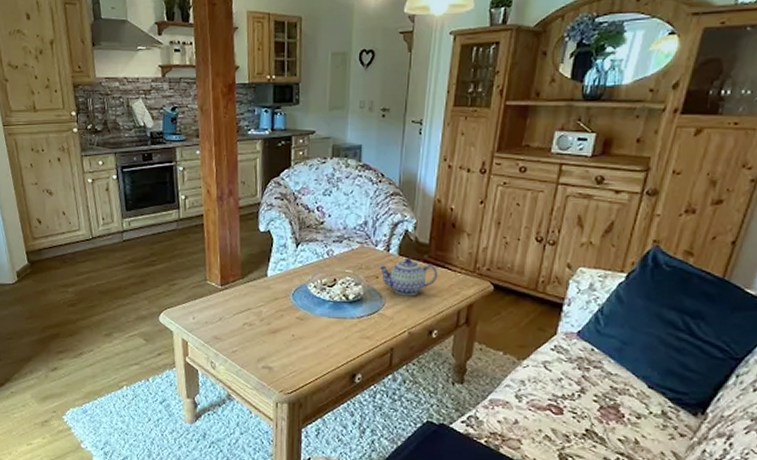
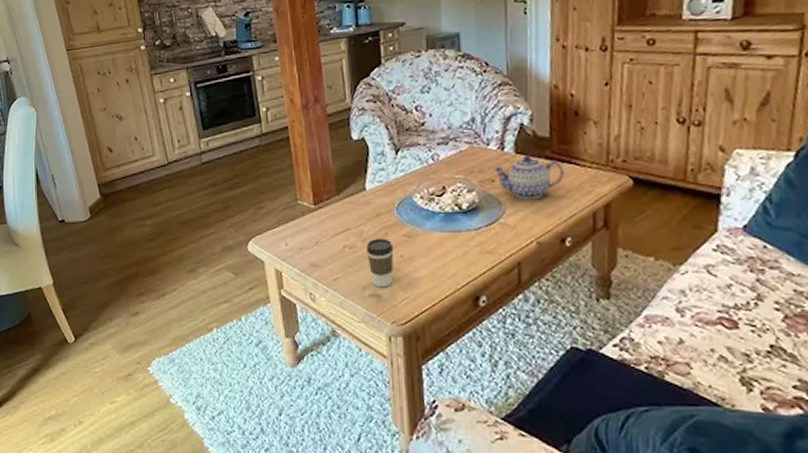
coffee cup: none [263,319,287,362] -> present [366,238,394,288]

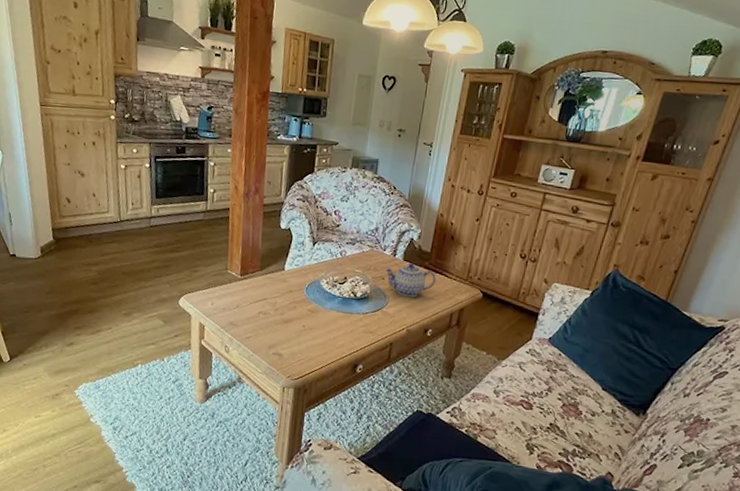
coffee cup: present [366,238,394,288] -> none [276,309,299,349]

